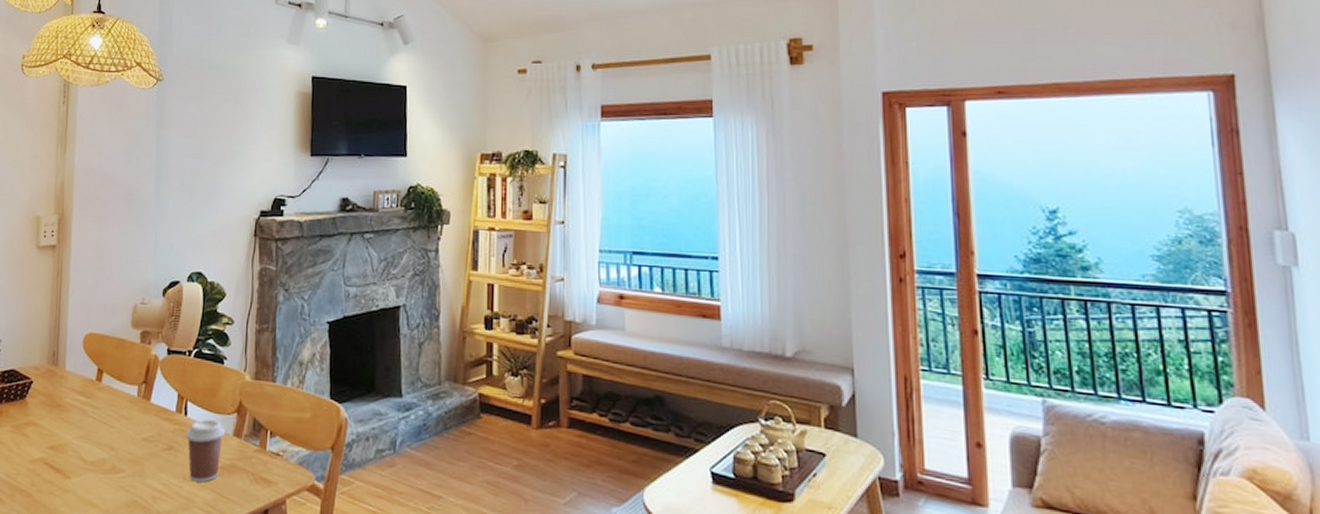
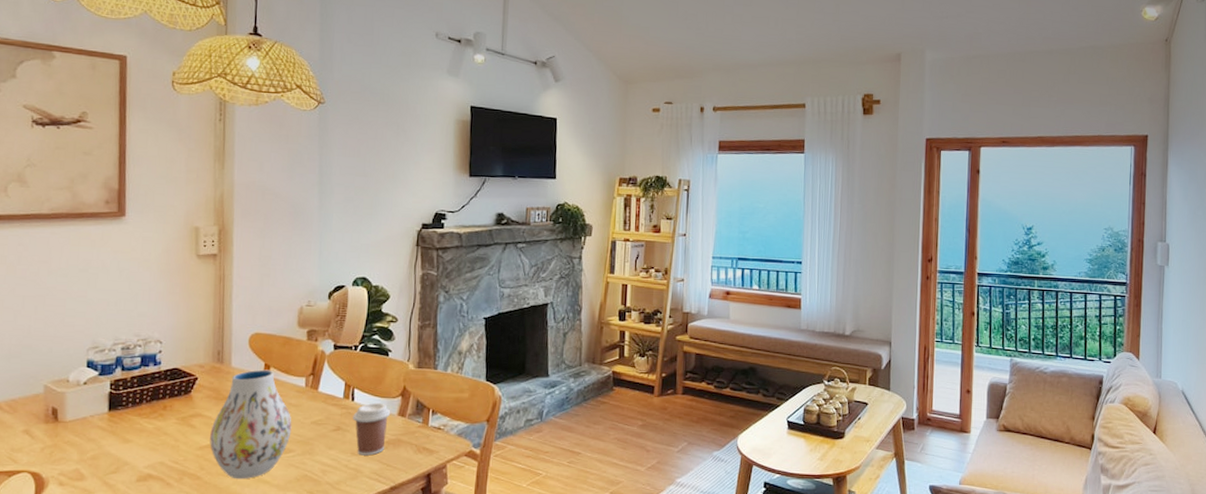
vase: none [42,374,123,501] -> present [210,369,292,480]

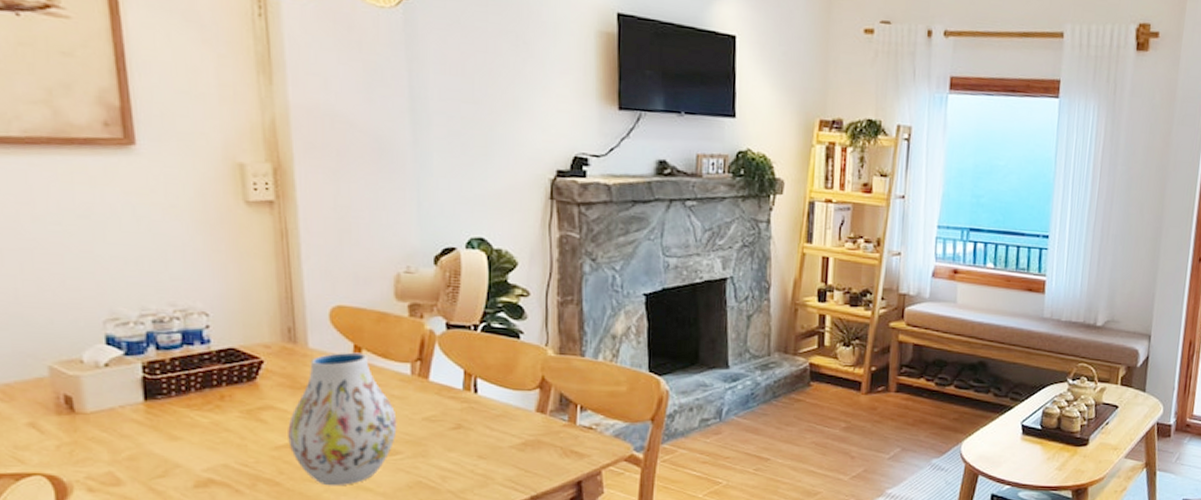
coffee cup: present [353,402,391,456] -> none [477,395,527,460]

